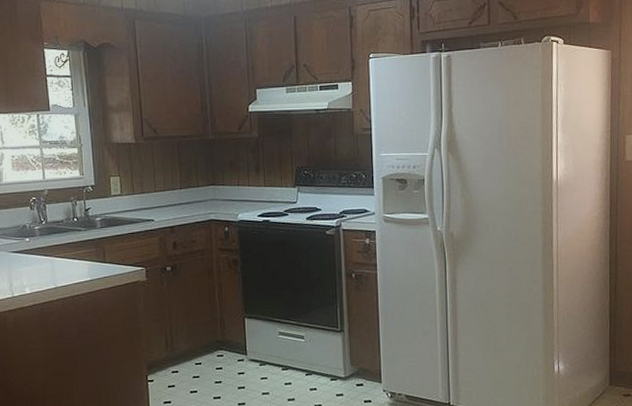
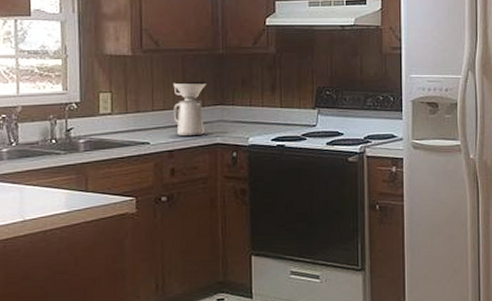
coffee maker: none [171,165,200,213] -> present [173,82,207,135]

